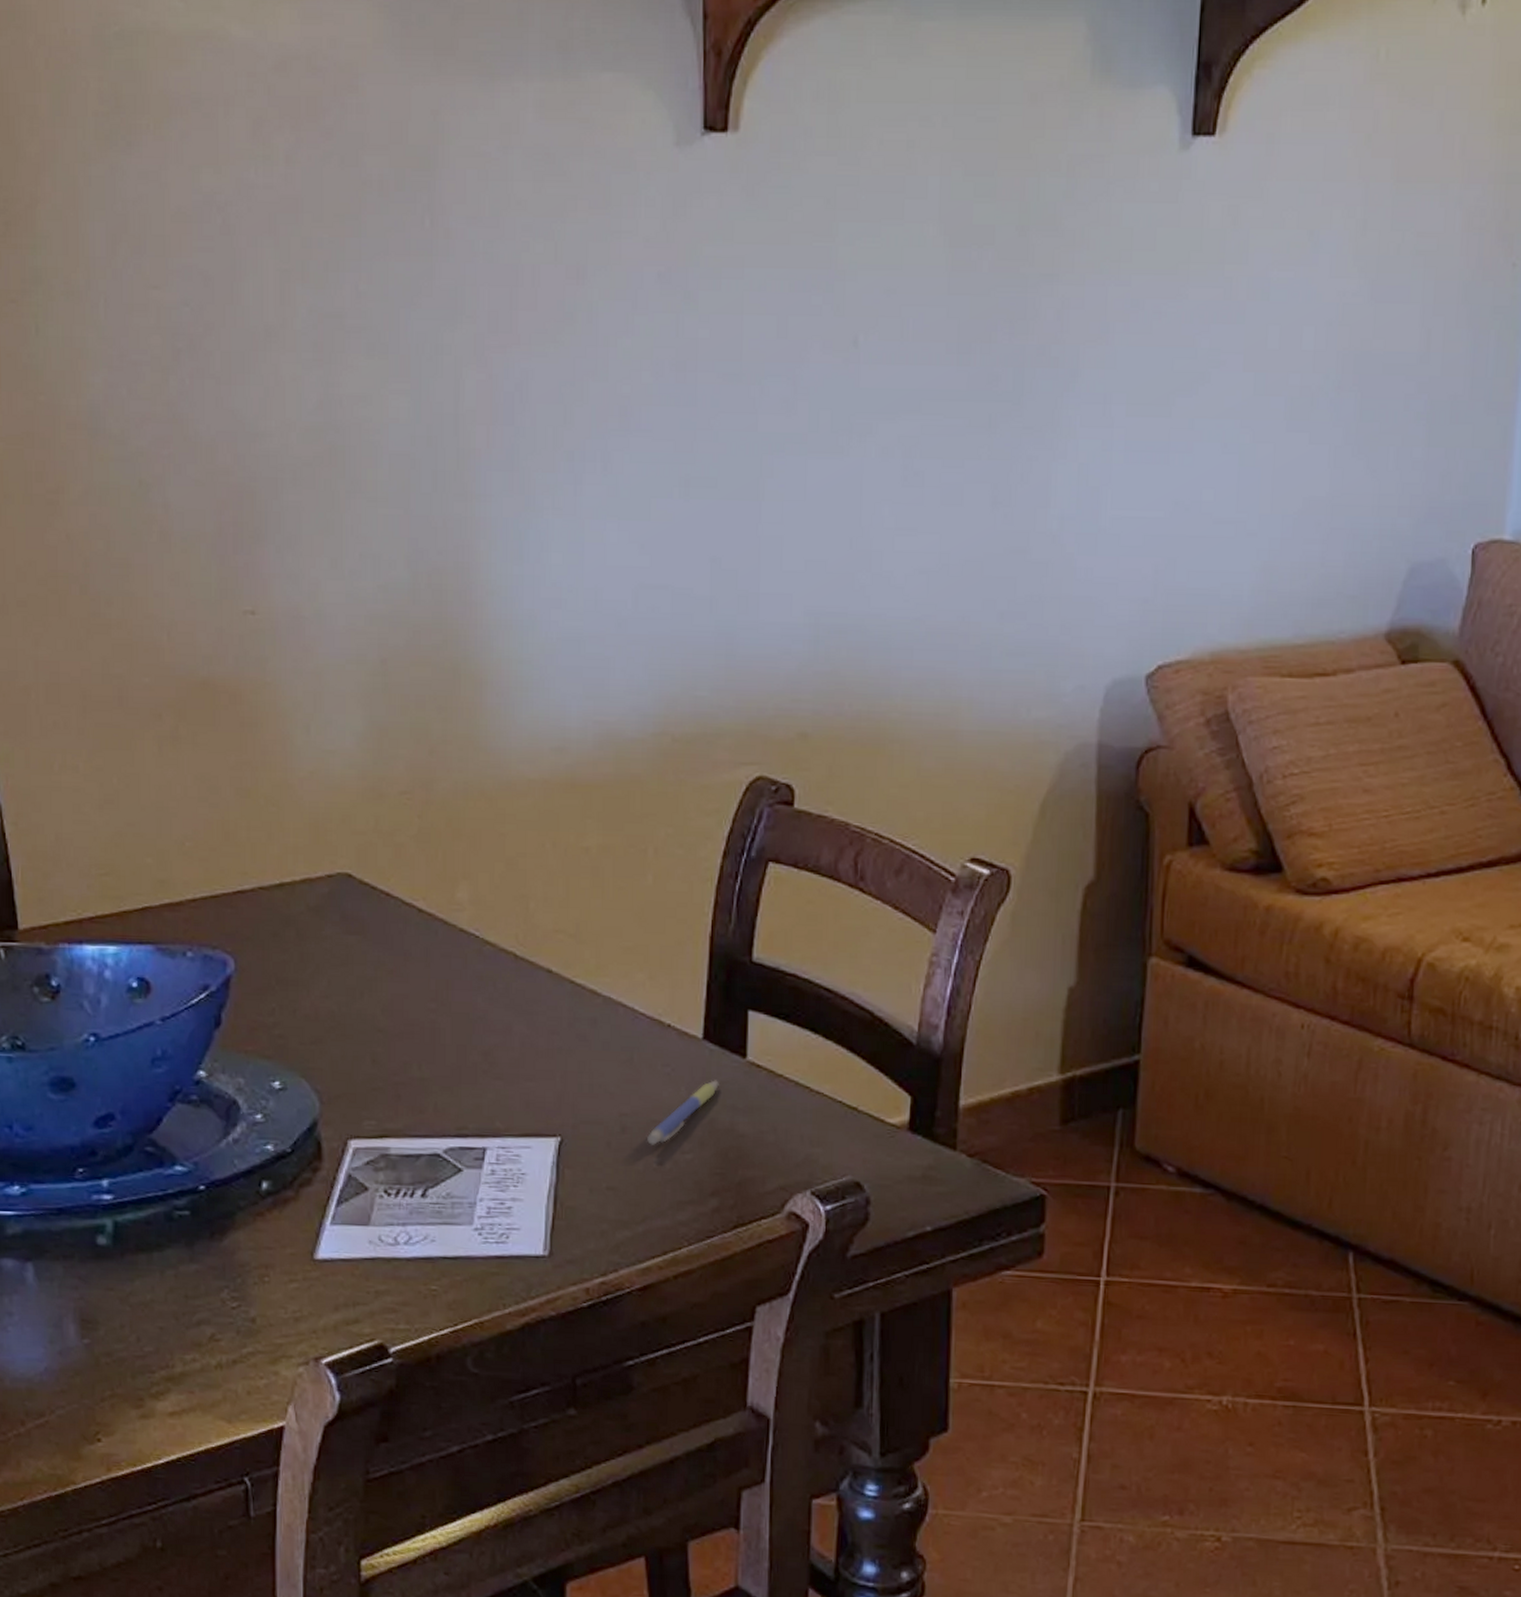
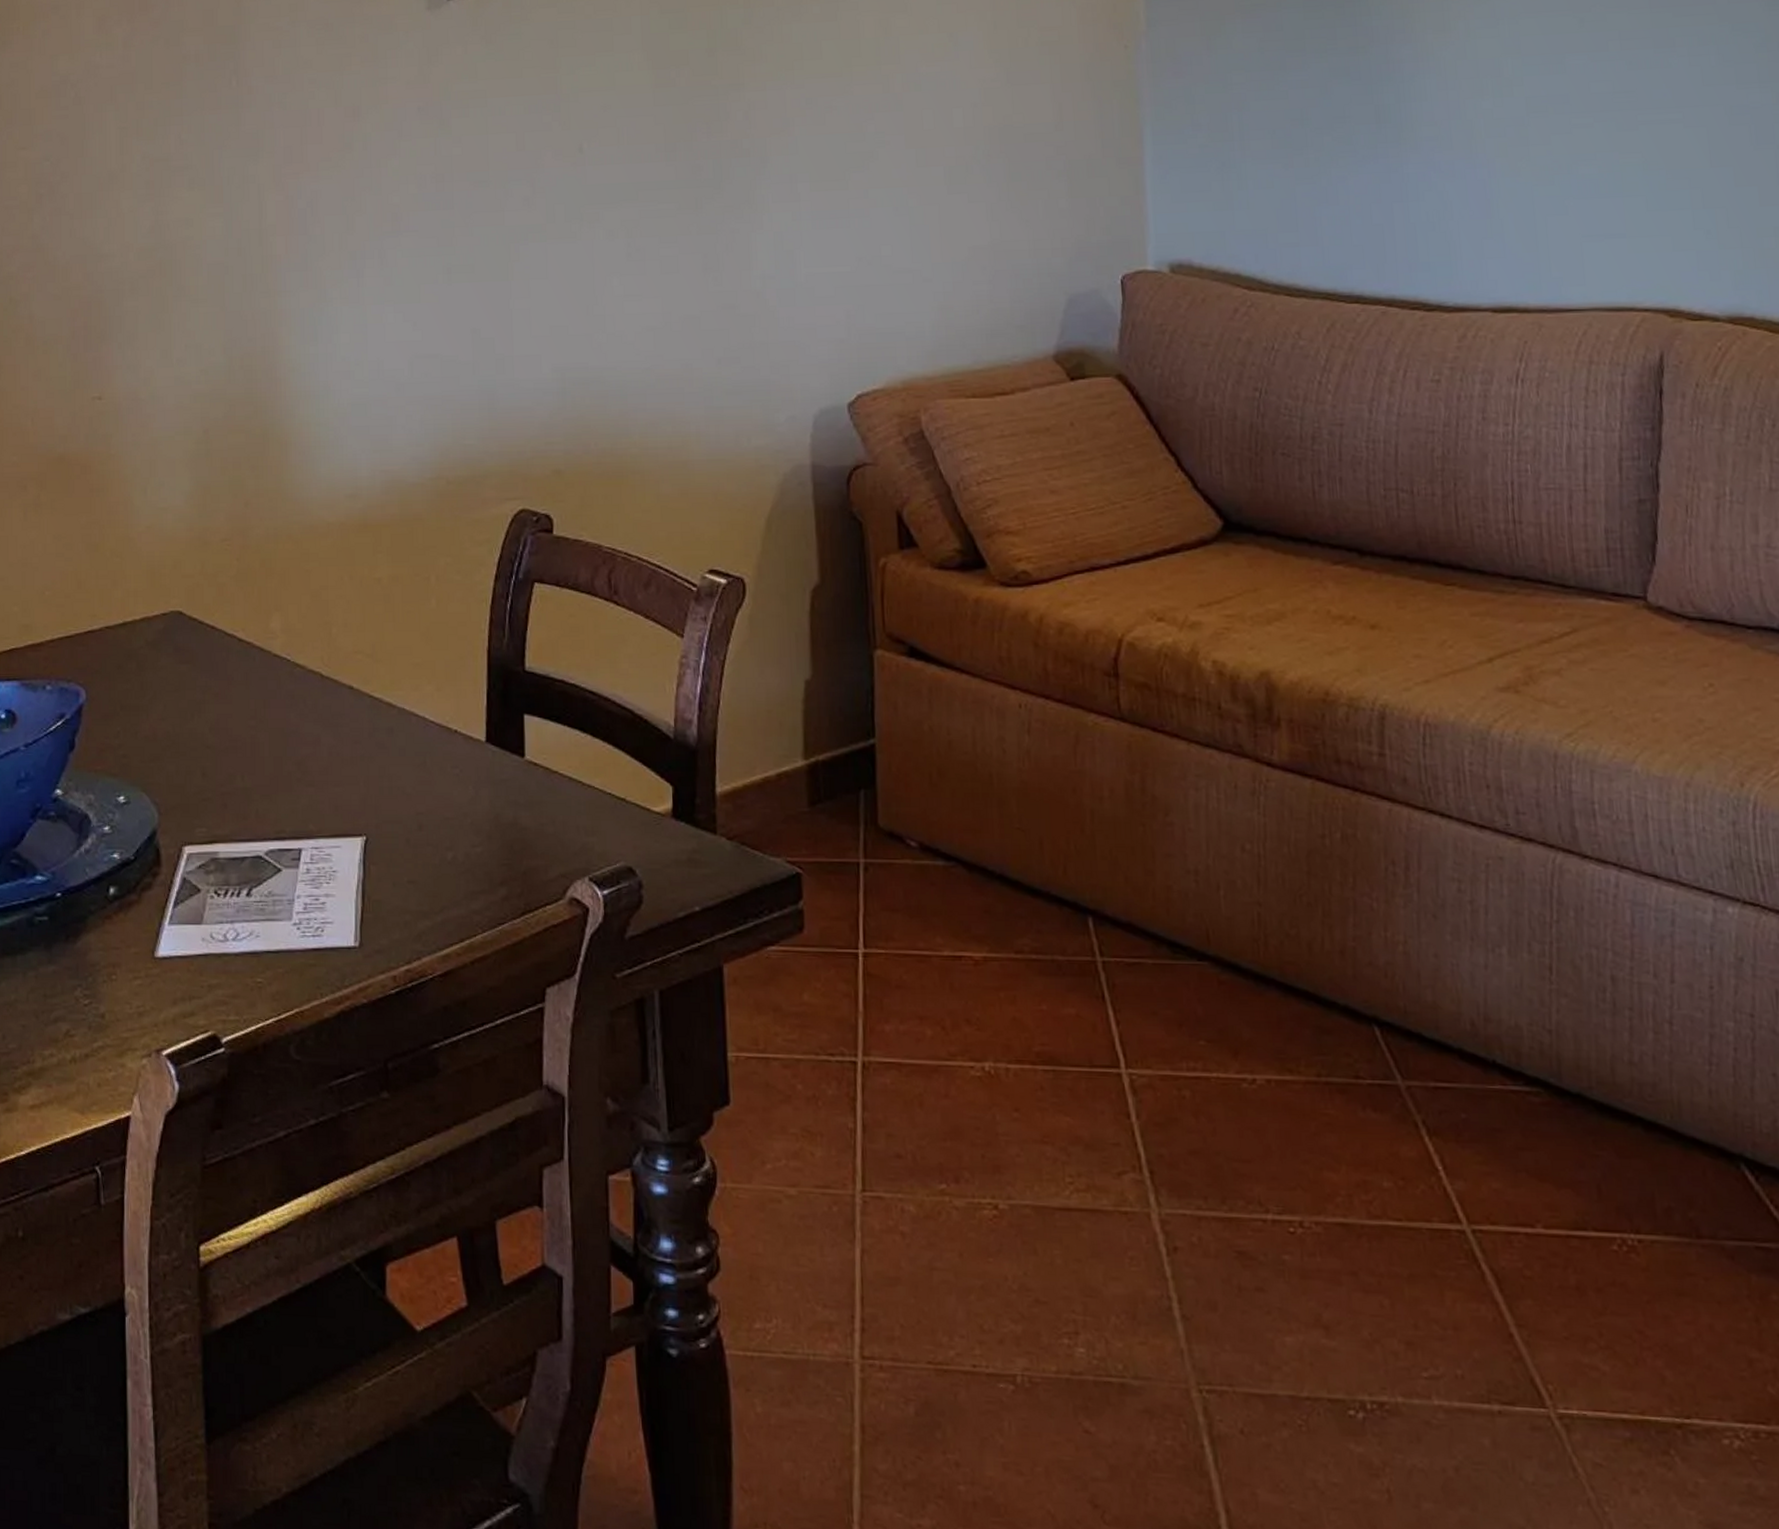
pen: present [647,1080,719,1145] -> none [441,778,502,840]

